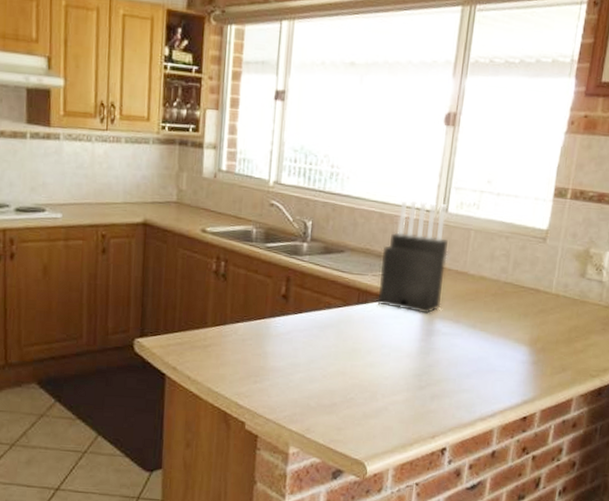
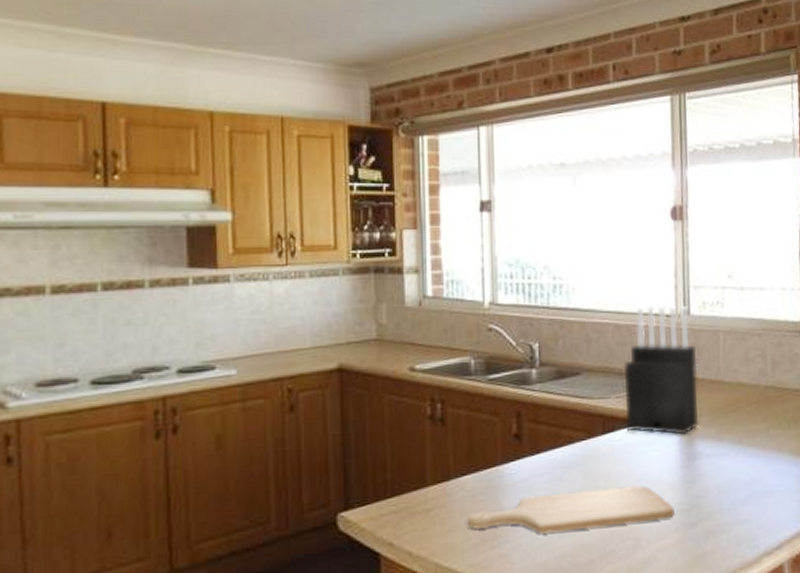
chopping board: none [236,346,409,380] -> present [466,485,675,534]

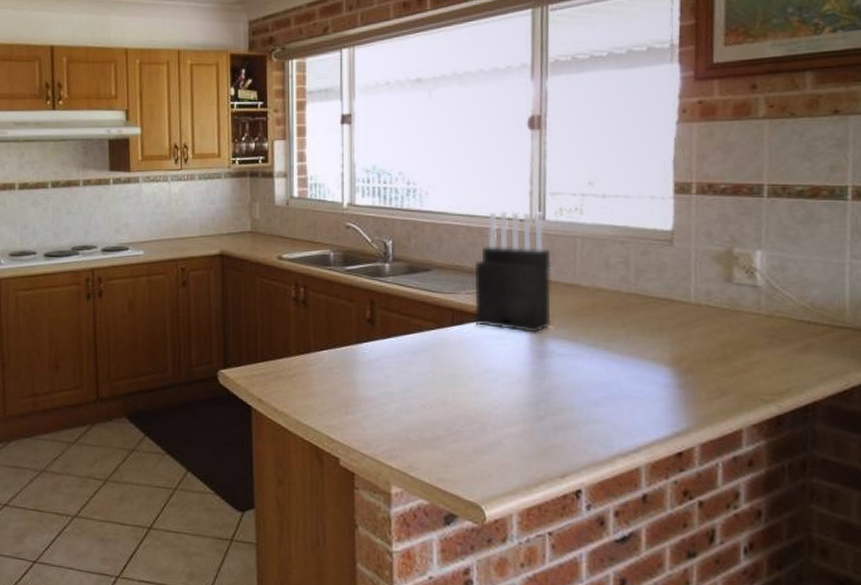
chopping board: present [466,485,675,534] -> none [323,373,522,409]

